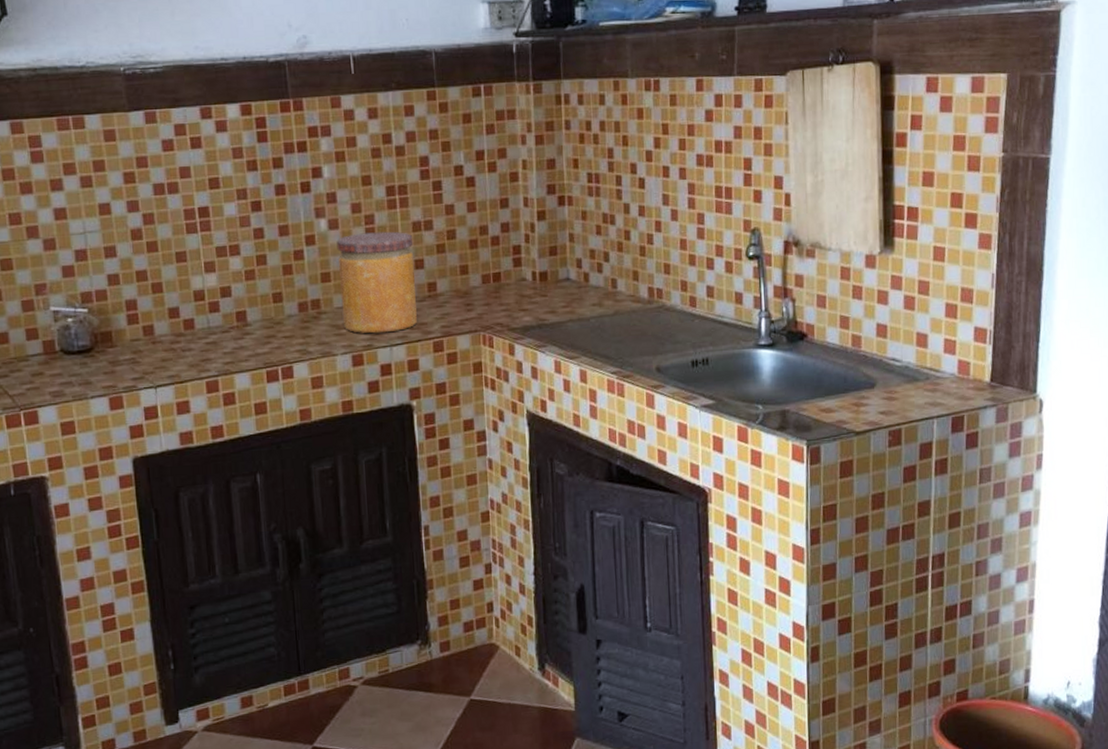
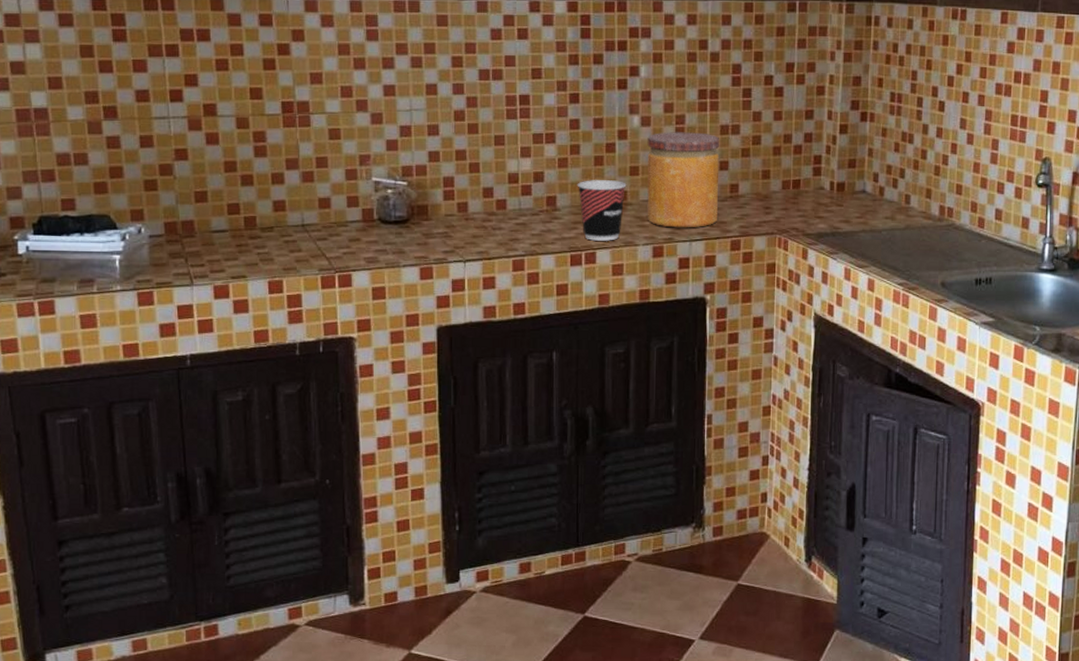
cup: none [266,289,319,354] -> present [577,180,627,241]

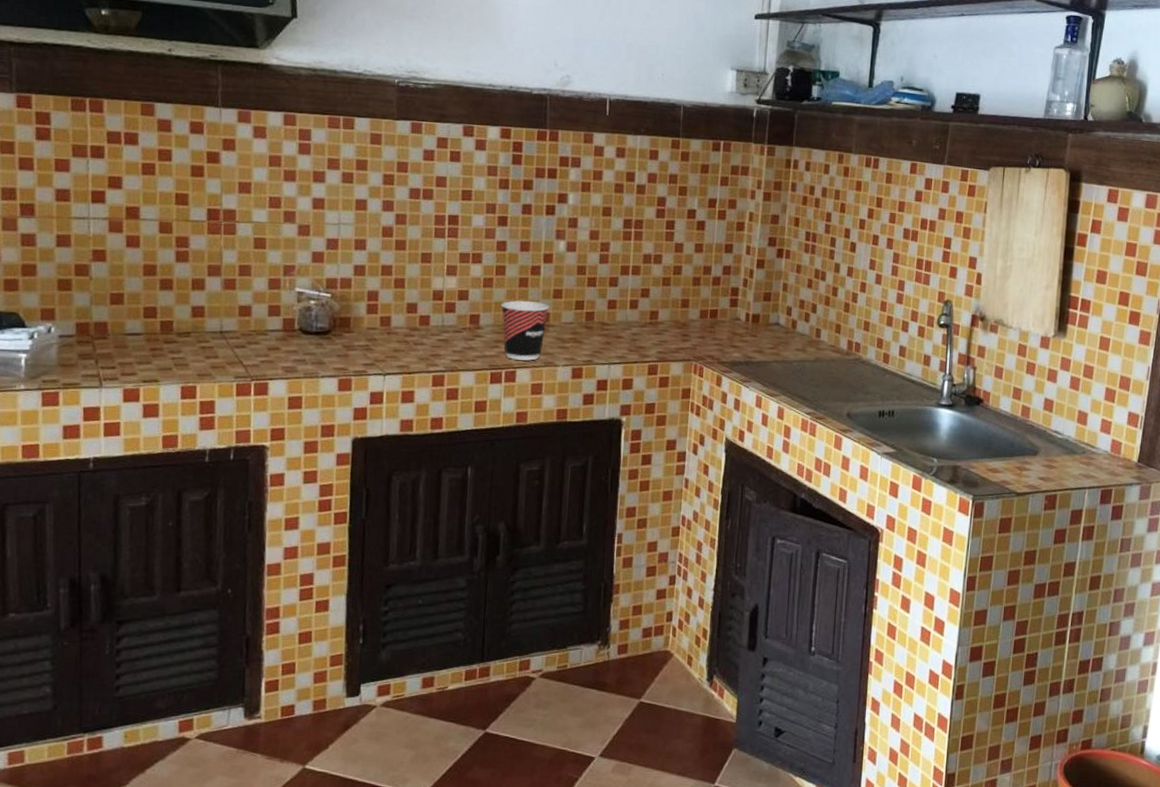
jar: present [647,132,720,228] -> none [568,258,643,352]

